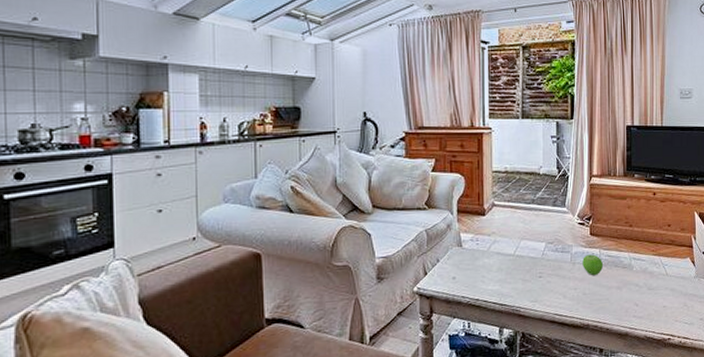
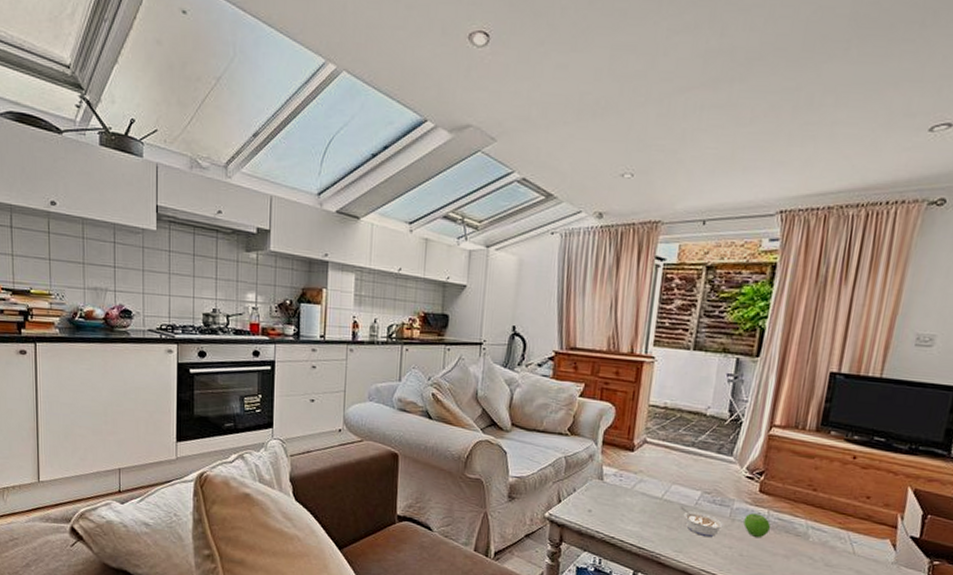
legume: none [530,259,568,283] -> present [679,506,725,537]

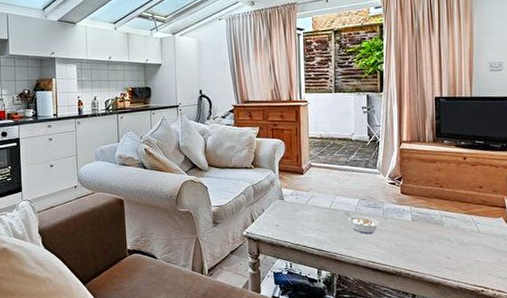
fruit: present [743,513,771,537] -> none [394,211,415,229]

